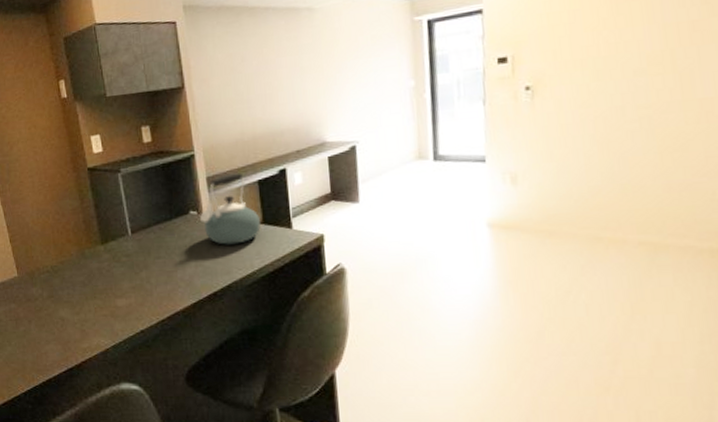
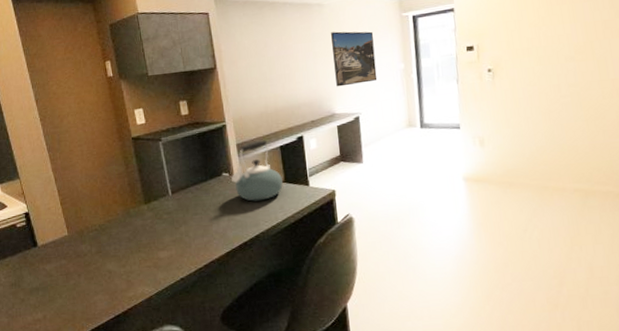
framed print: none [323,40,380,110] -> present [331,31,377,87]

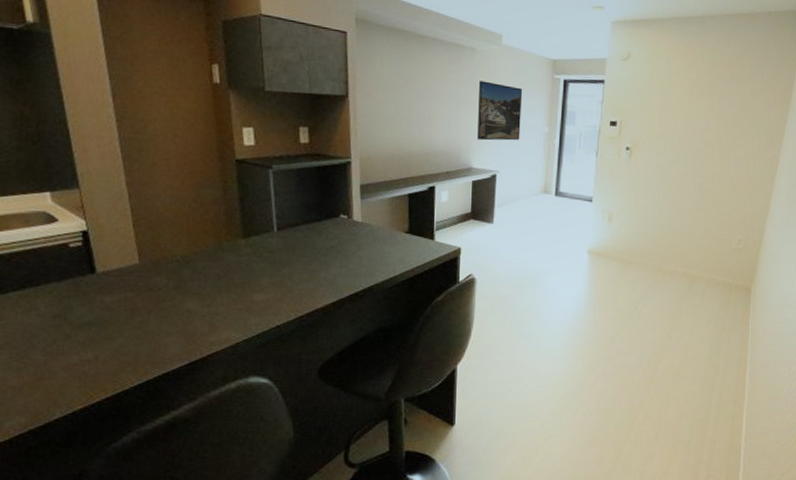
kettle: present [231,140,283,202] -> none [350,184,406,250]

